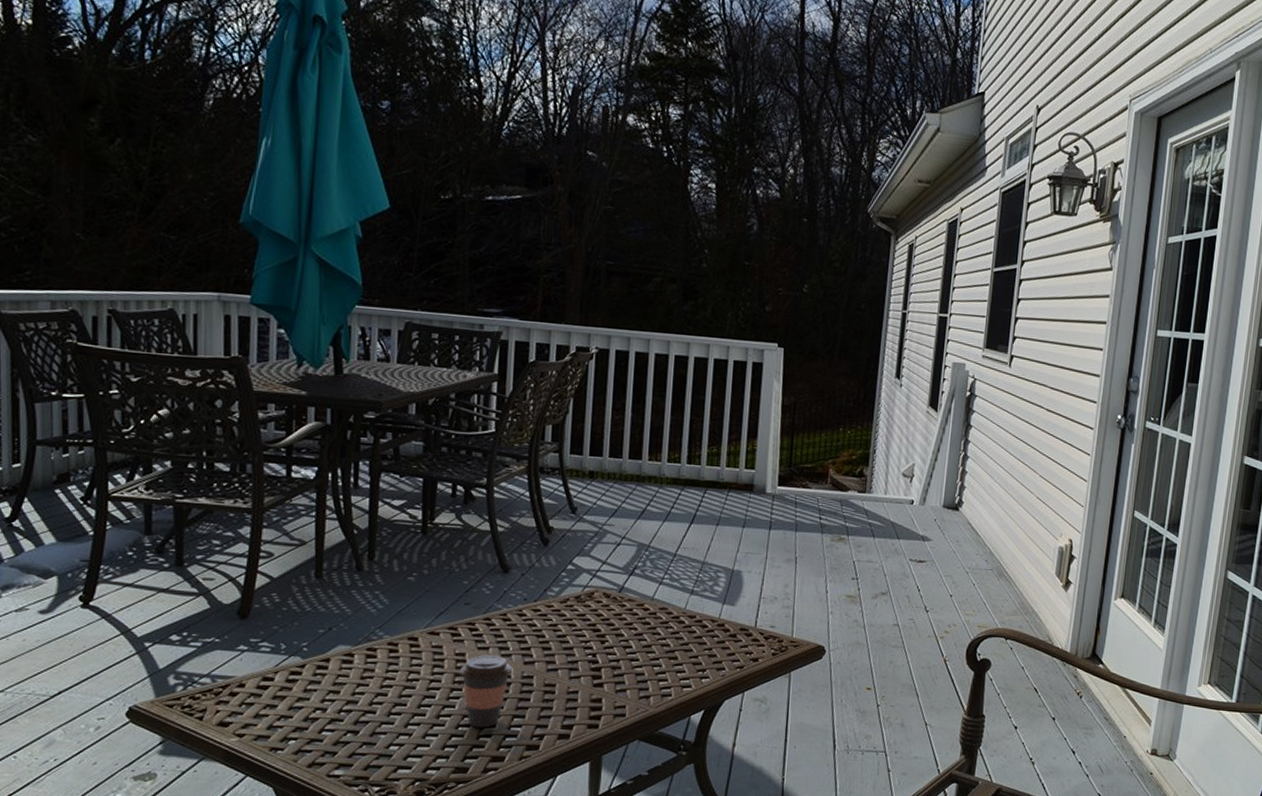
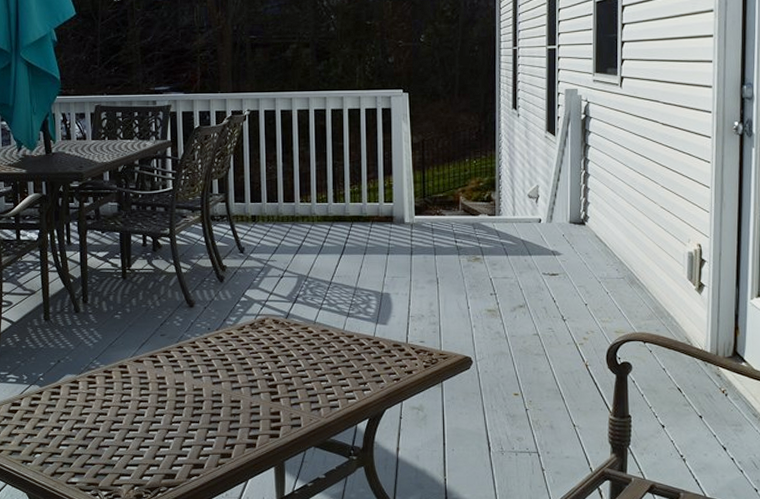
coffee cup: present [459,655,513,728] -> none [162,378,204,440]

